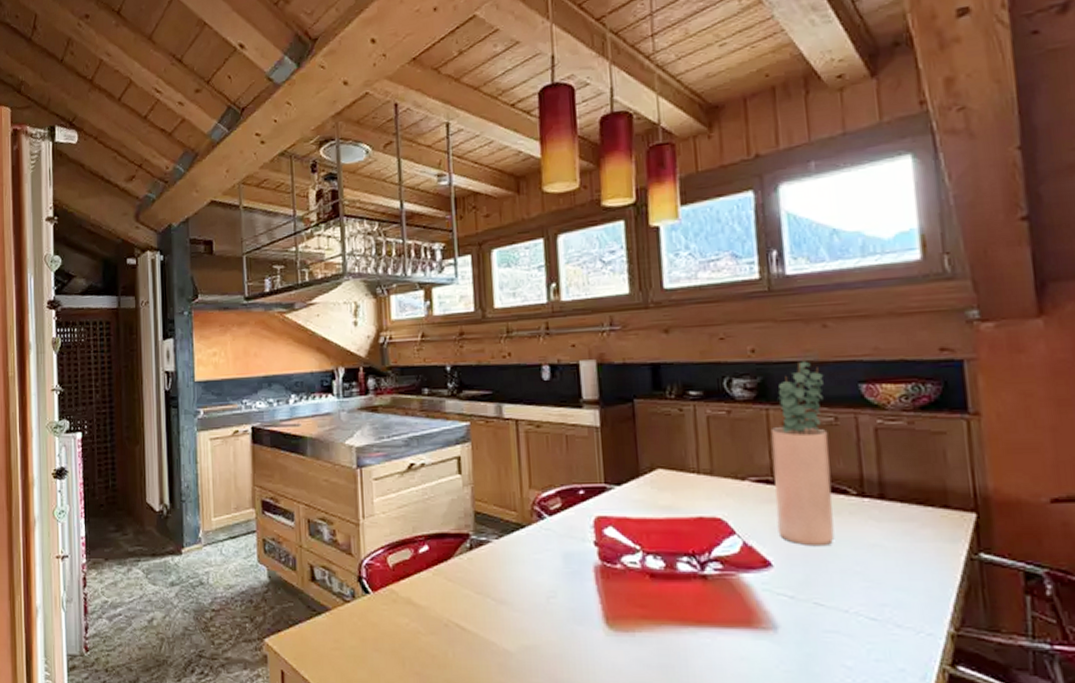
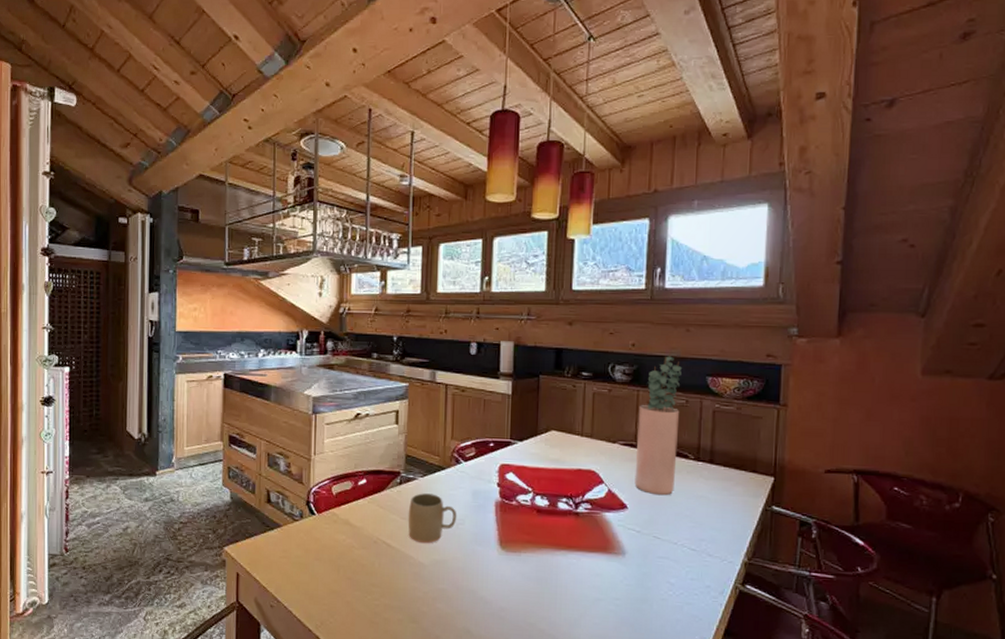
mug: none [483,559,547,623] -> present [408,493,457,543]

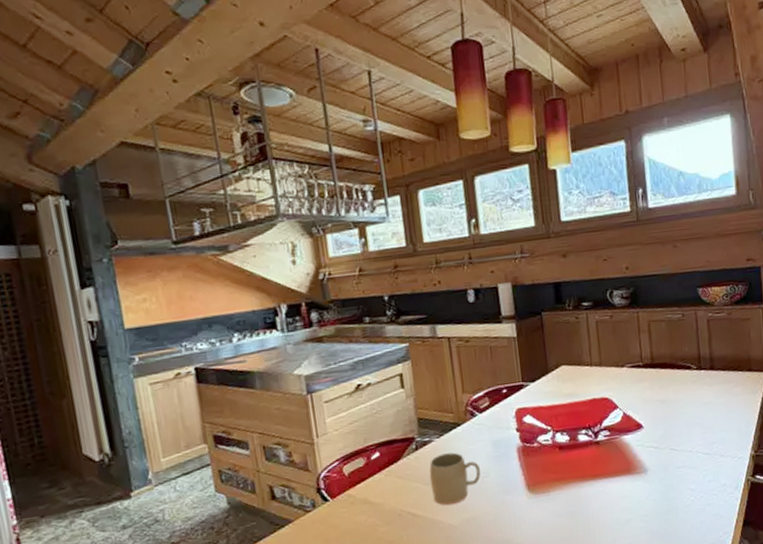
vase: present [634,350,683,496] -> none [640,267,683,410]

